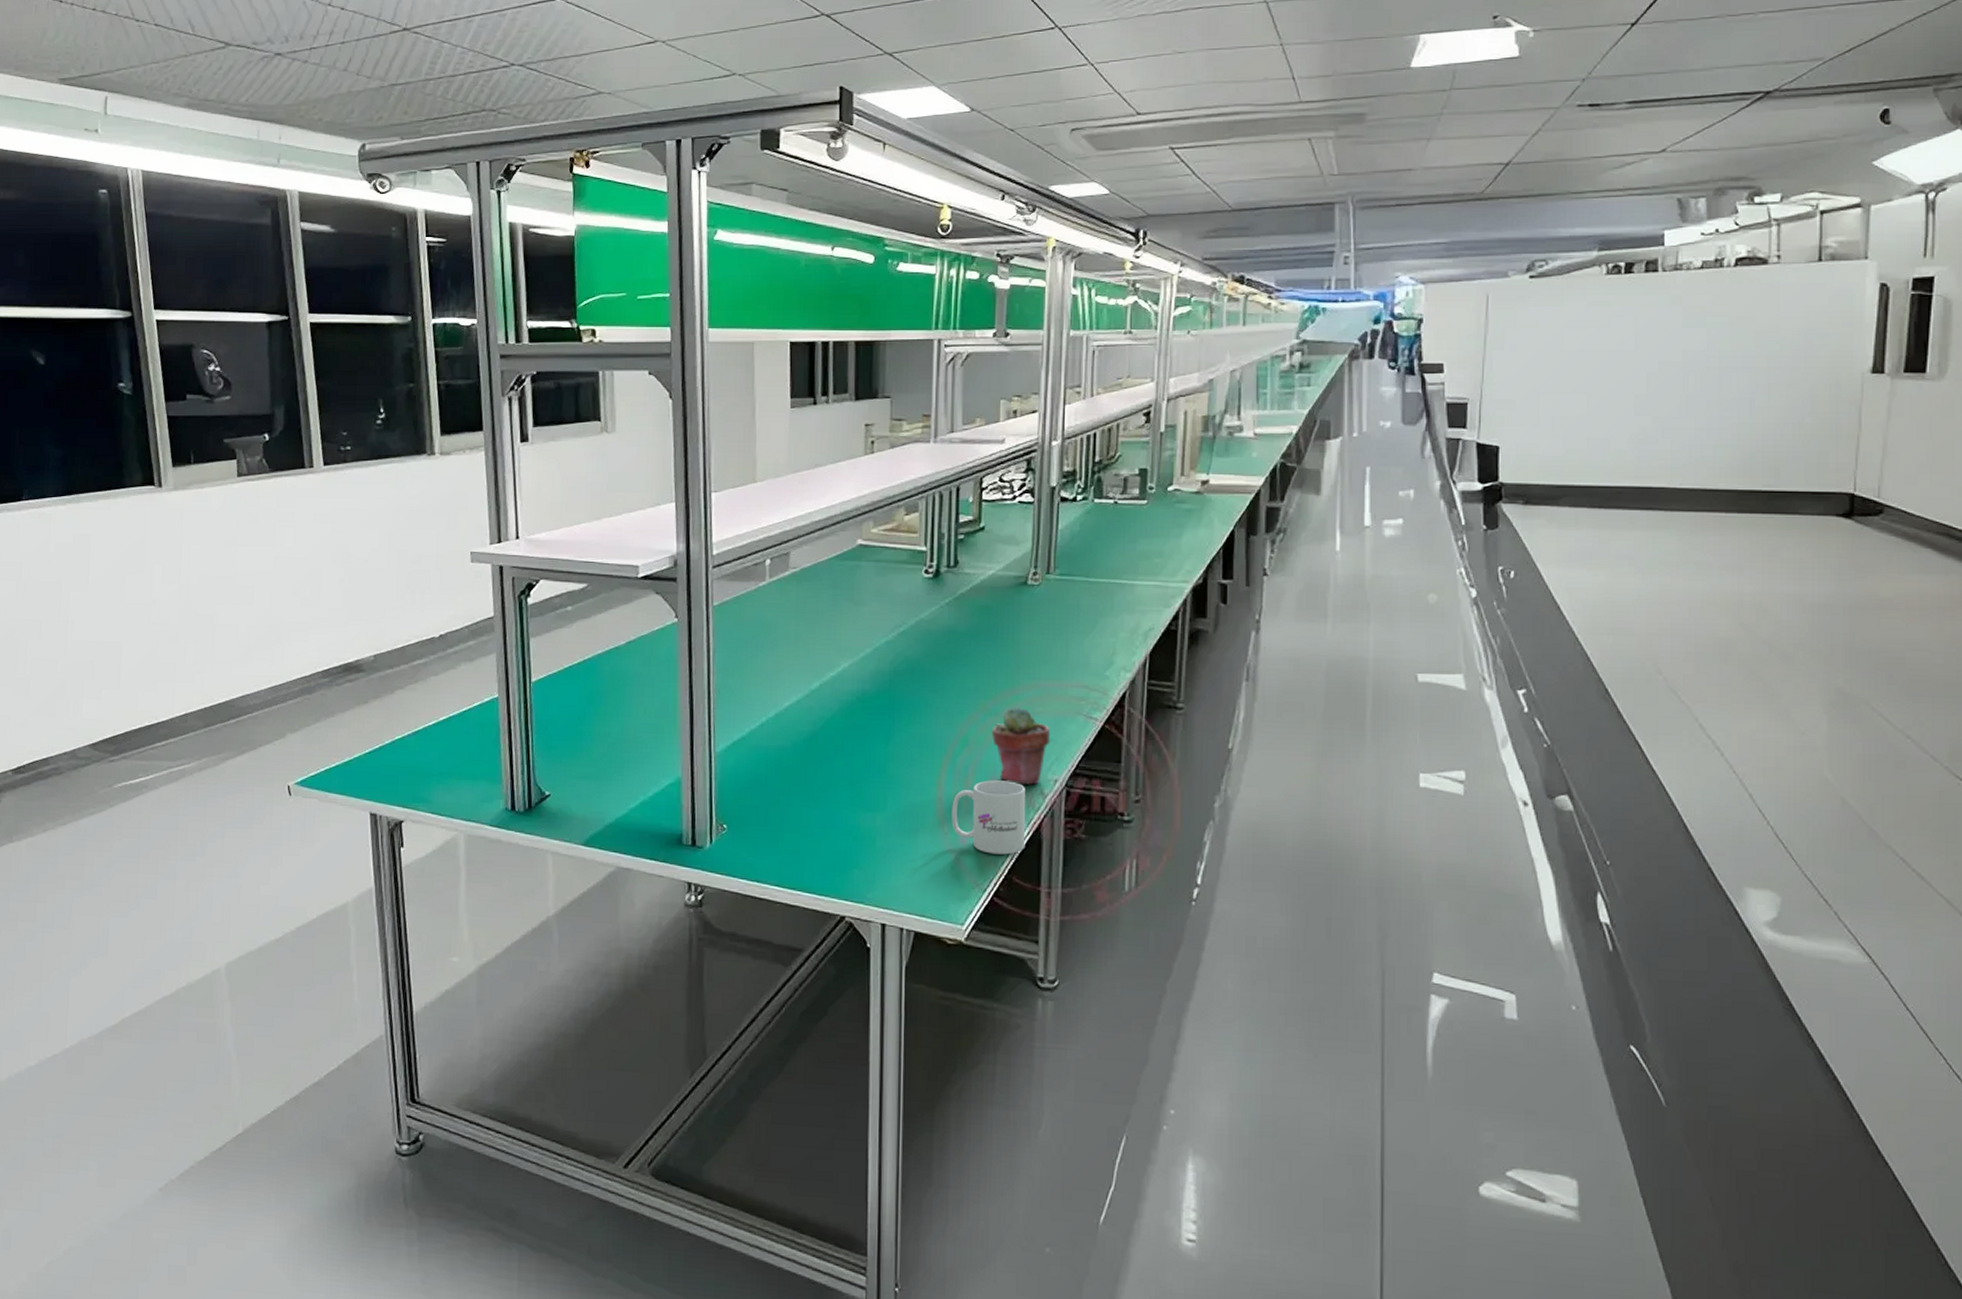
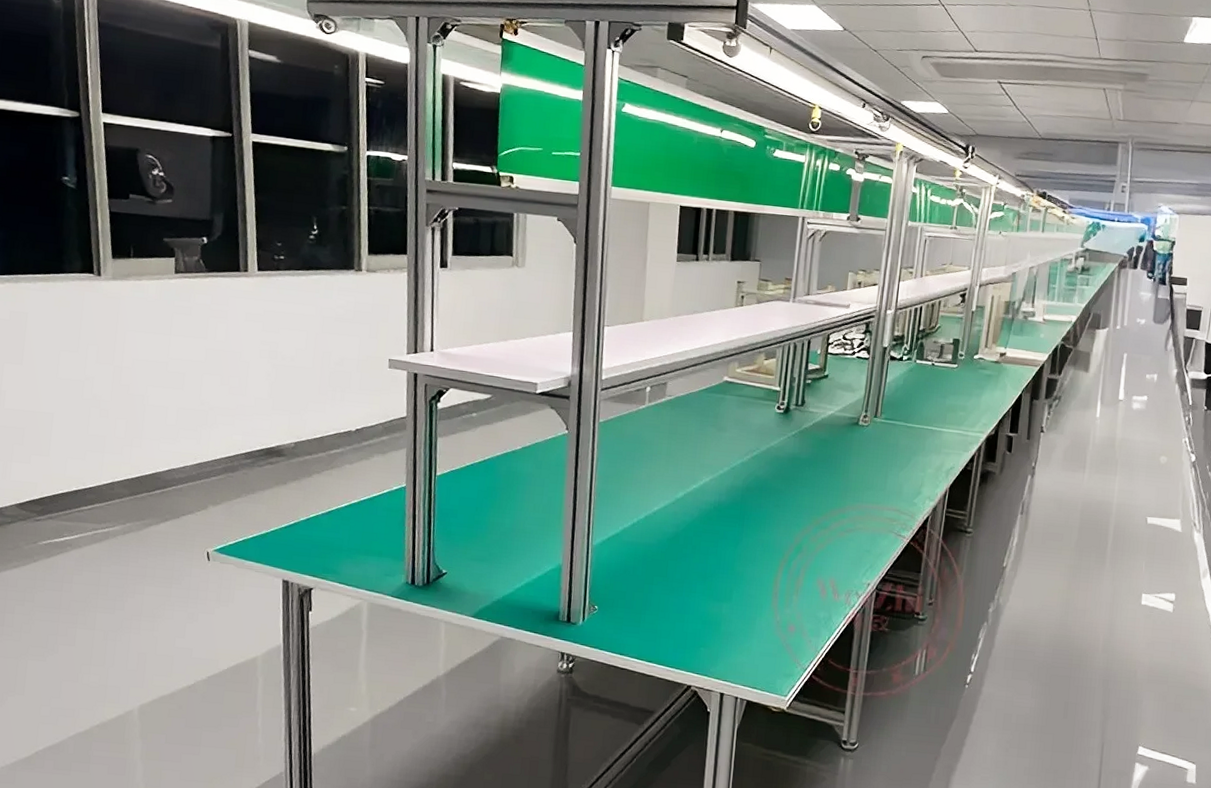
mug: present [951,780,1026,855] -> none [783,581,844,642]
potted succulent: present [991,706,1051,785] -> none [820,523,868,587]

